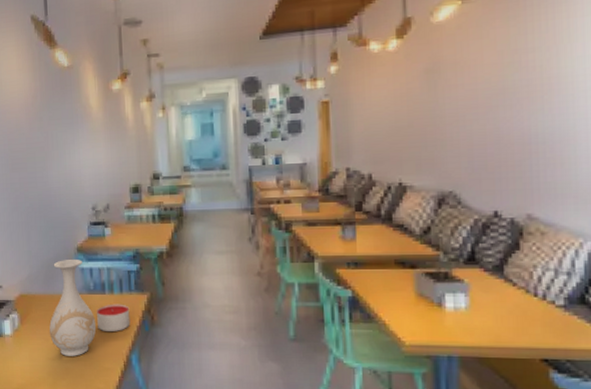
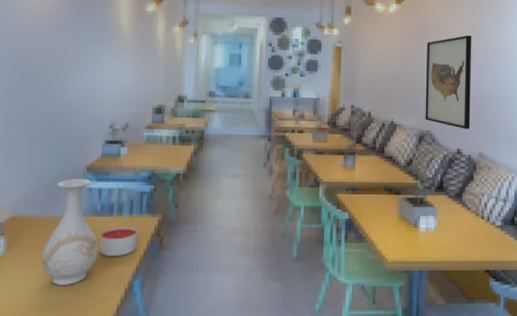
wall art: none [443,64,512,186] -> present [425,35,472,129]

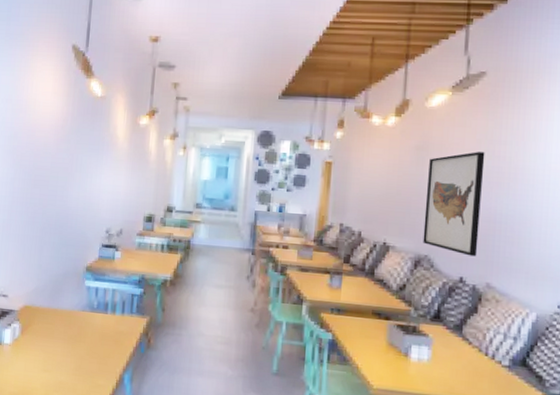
vase: present [42,179,99,285] -> none [48,277,95,371]
candle: present [100,226,138,257] -> none [96,323,129,351]

